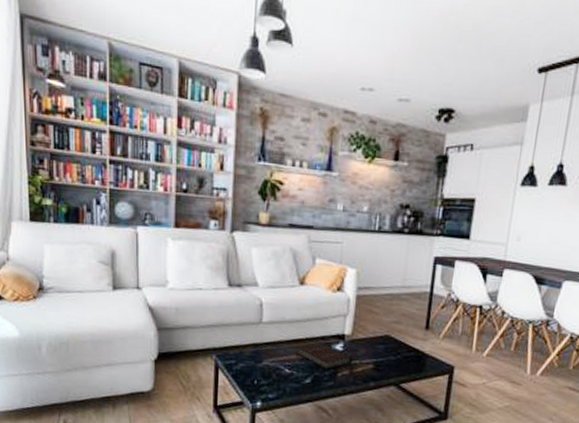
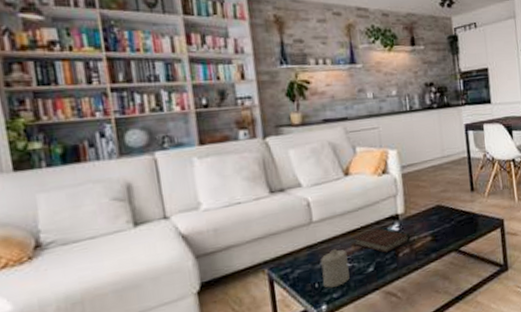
candle: none [262,352,289,389] -> present [321,248,350,288]

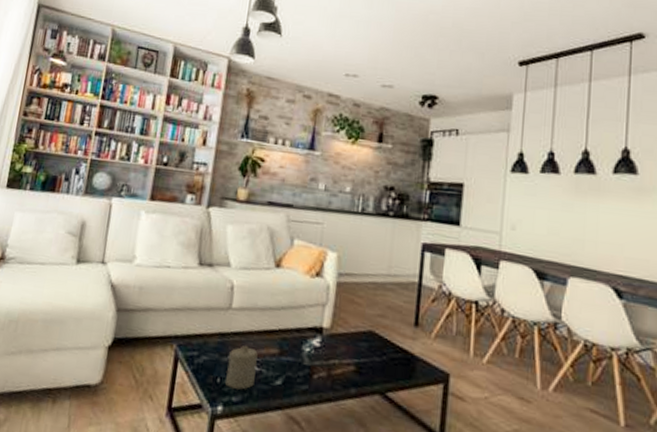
book: present [352,227,411,253] -> none [267,334,332,369]

